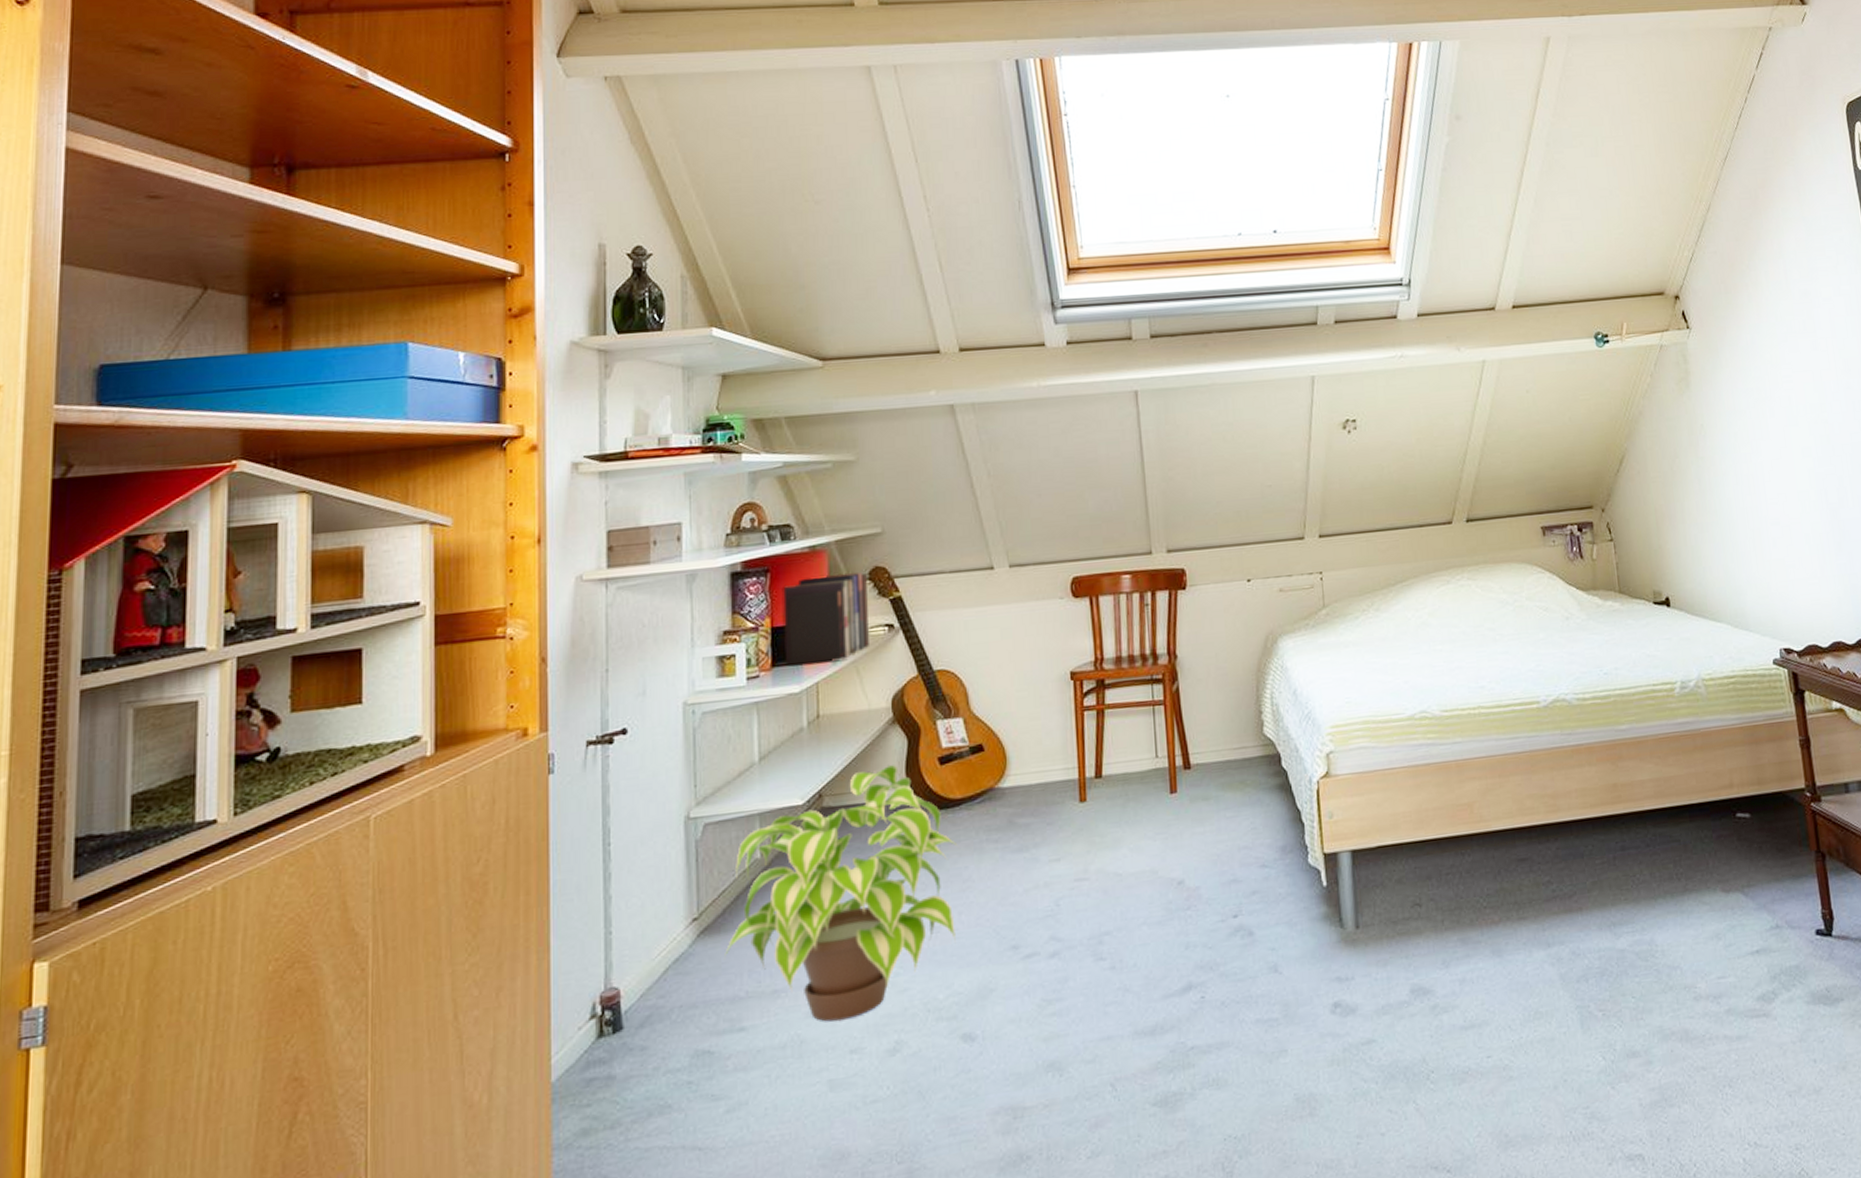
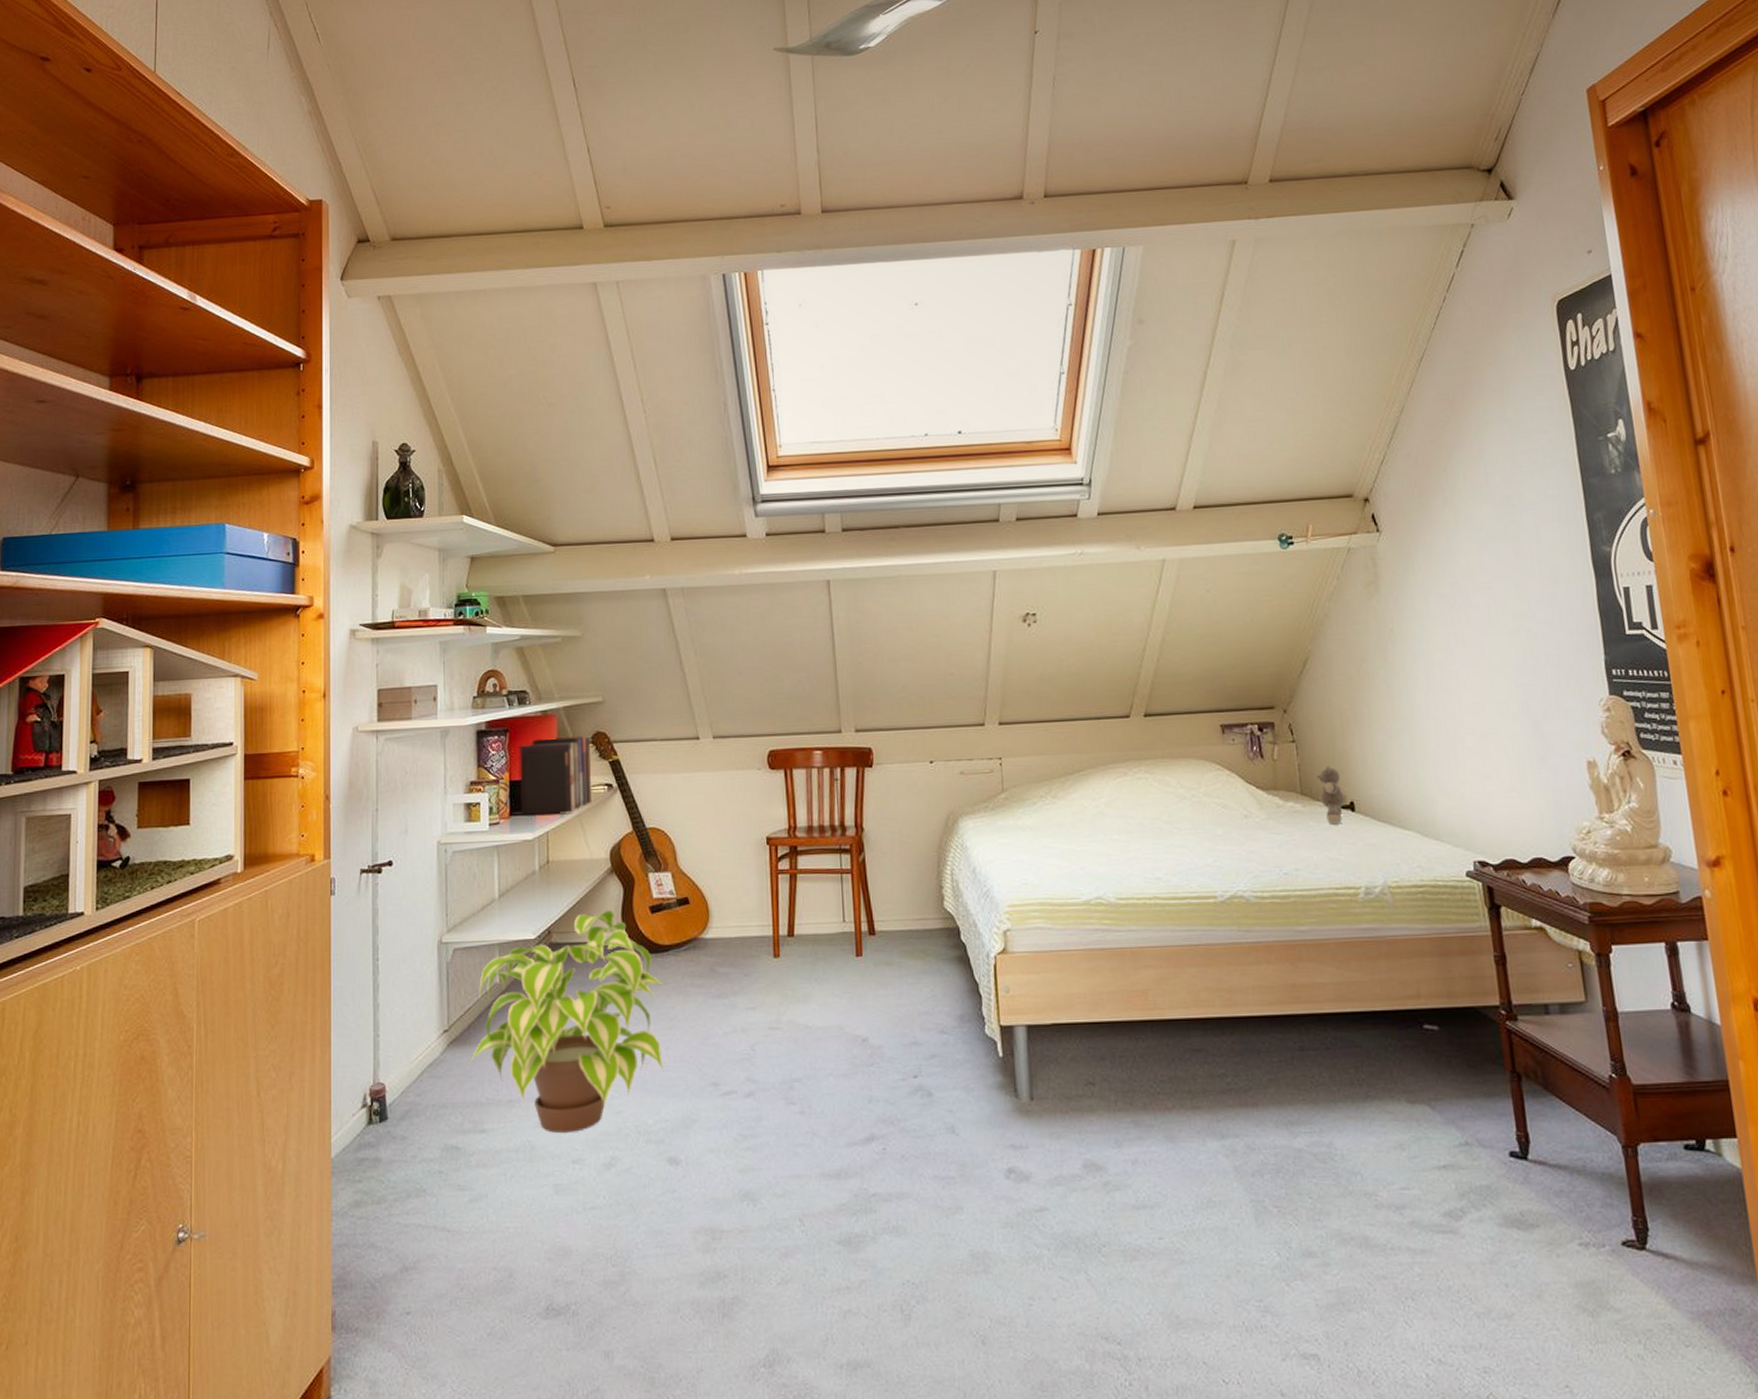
stuffed bear: none [1634,563,1662,622] -> present [1317,766,1346,825]

